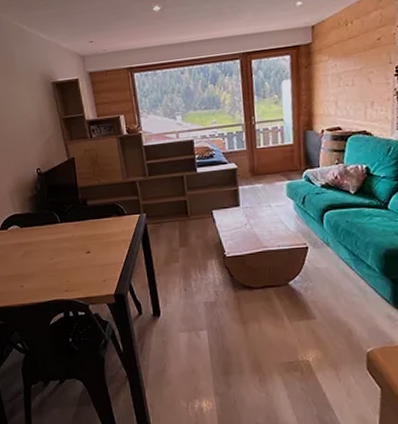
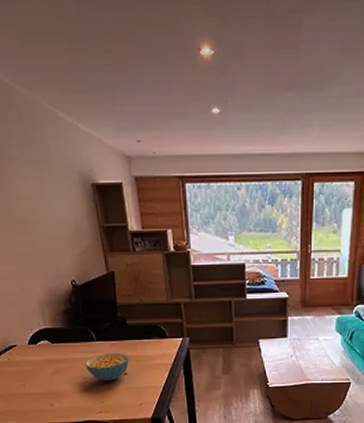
cereal bowl: none [50,232,92,261] -> present [84,352,130,382]

